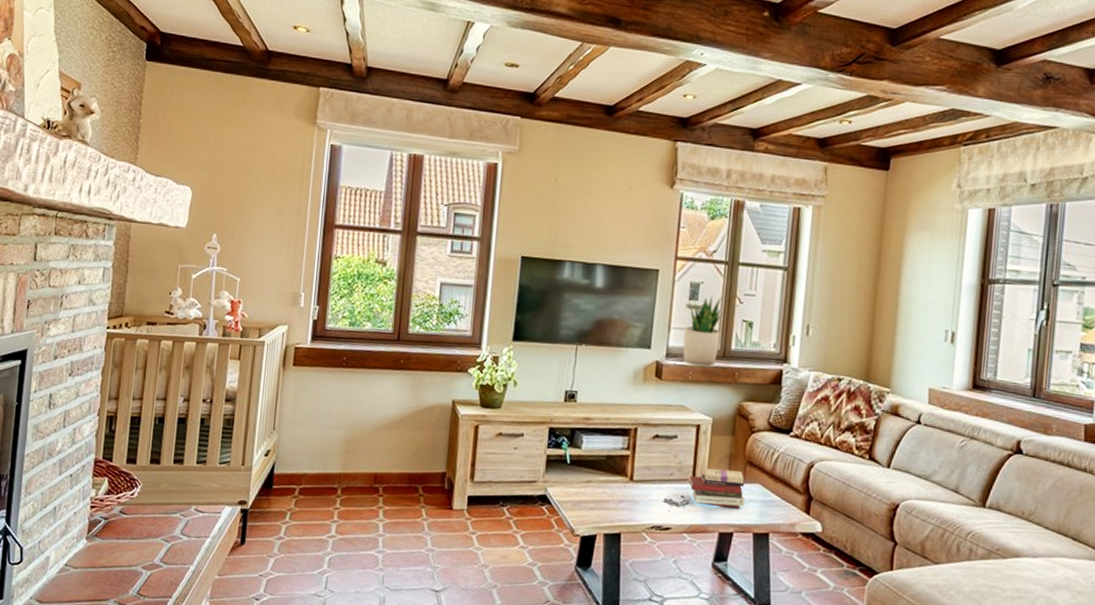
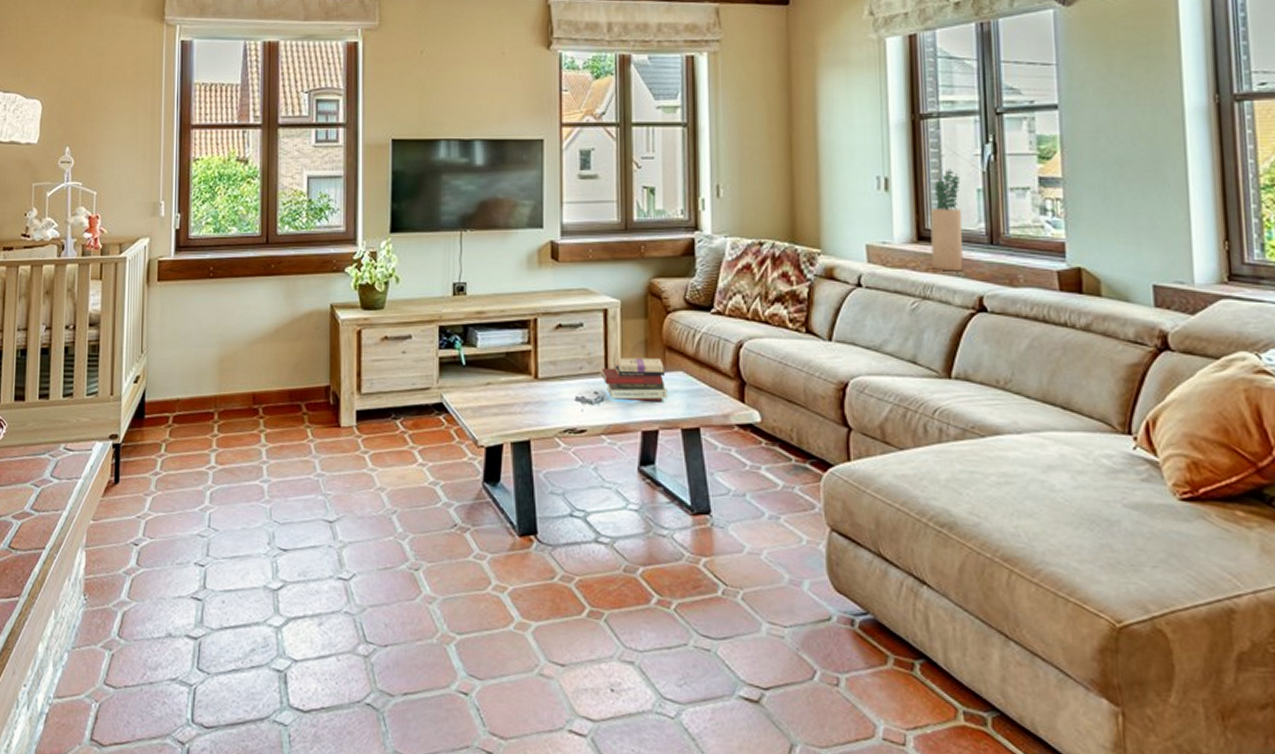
planter: present [682,296,723,367] -> none [579,163,620,243]
vase: none [982,329,1015,418] -> present [930,169,963,272]

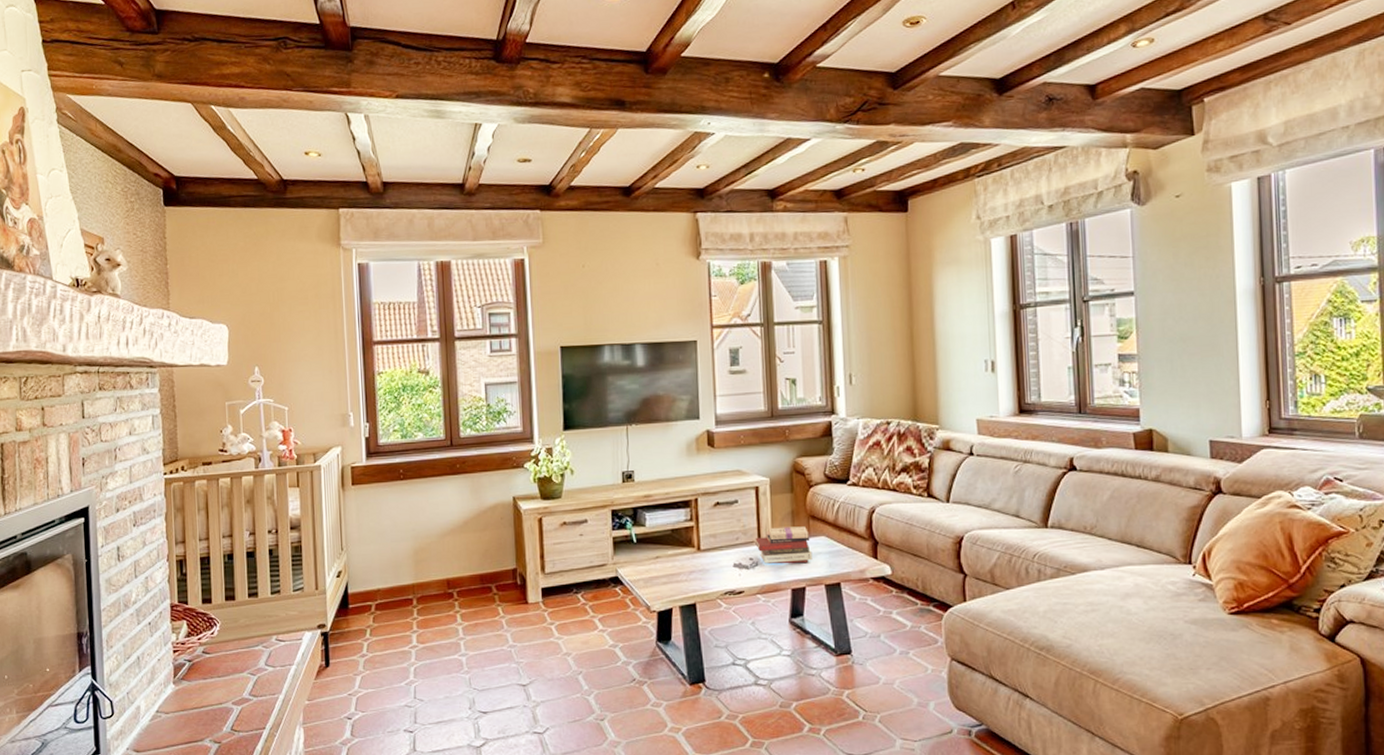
vase: present [930,169,963,272] -> none [1029,350,1057,439]

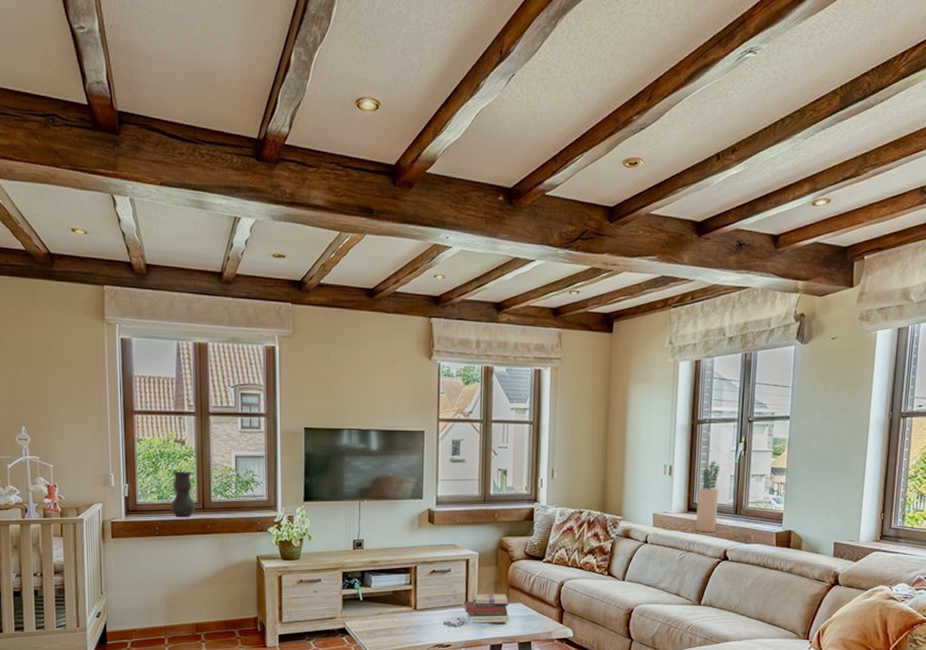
vase: none [414,405,444,459] -> present [170,472,196,519]
vase: none [1029,350,1057,439] -> present [696,460,719,533]

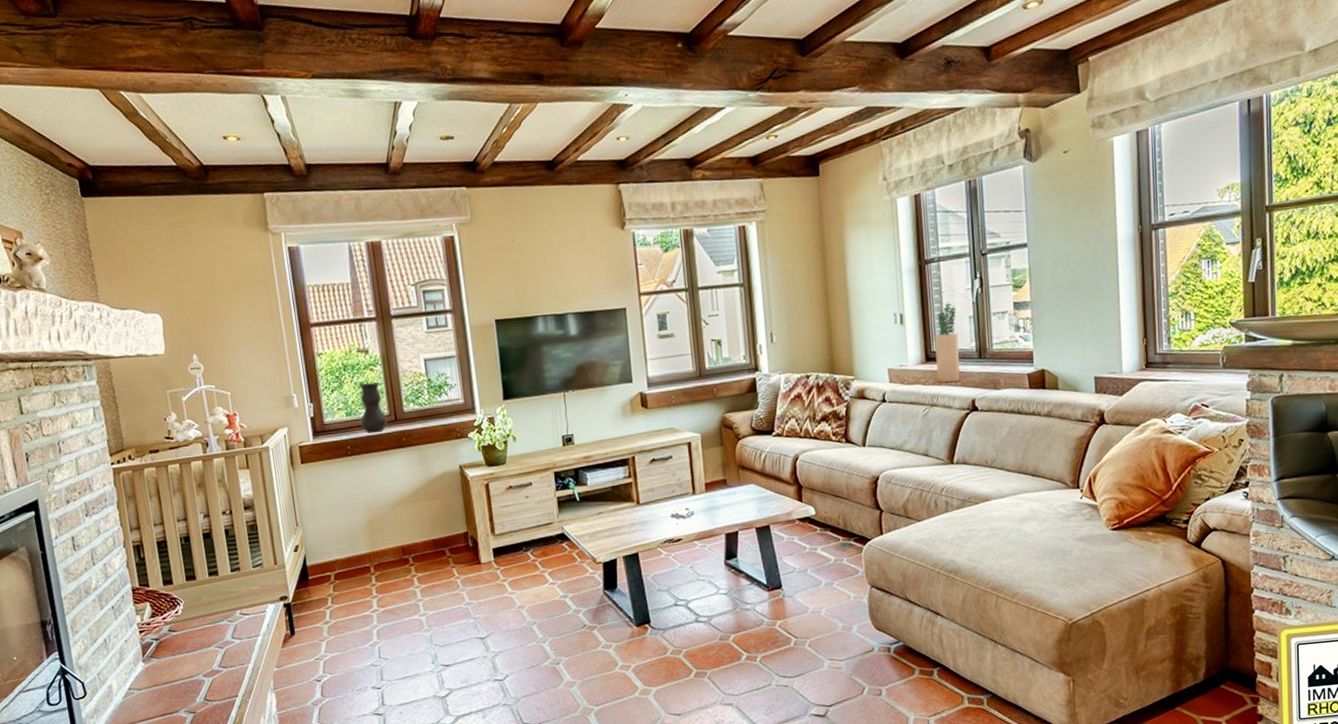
books: present [463,594,510,624] -> none [690,476,743,512]

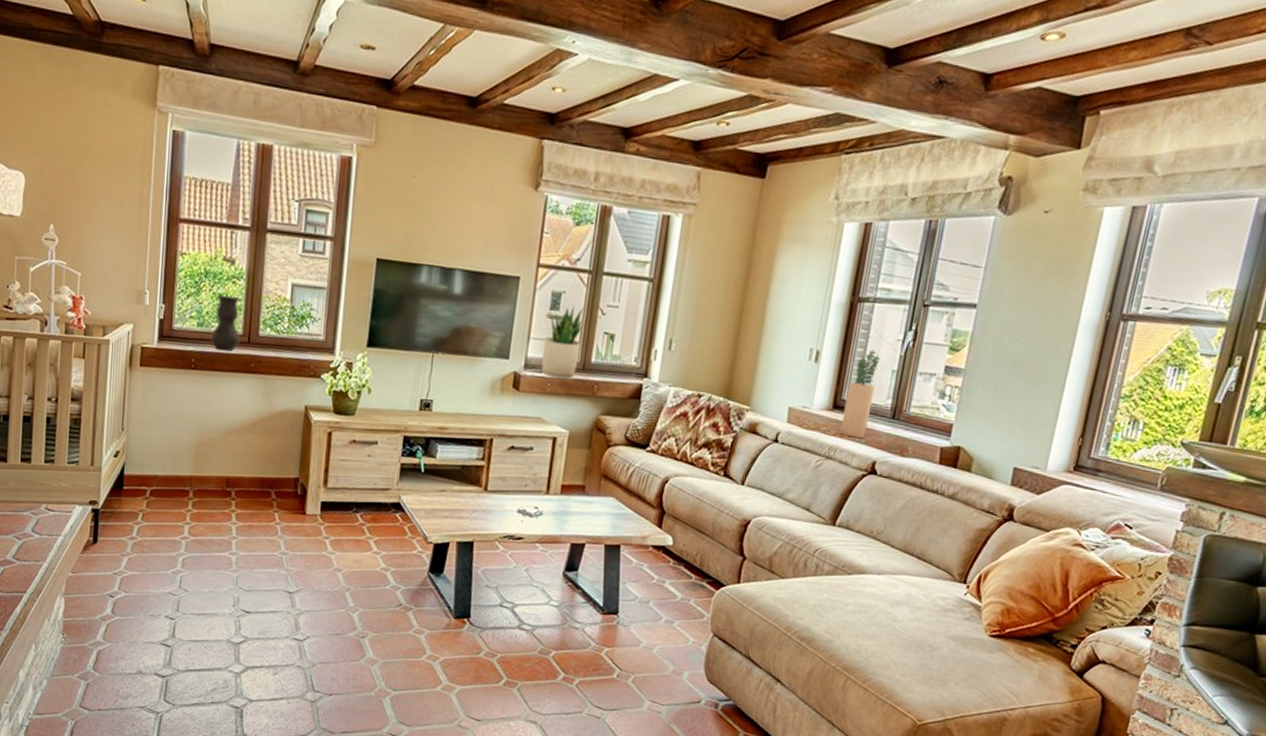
planter: none [659,322,695,390] -> present [541,306,585,380]

